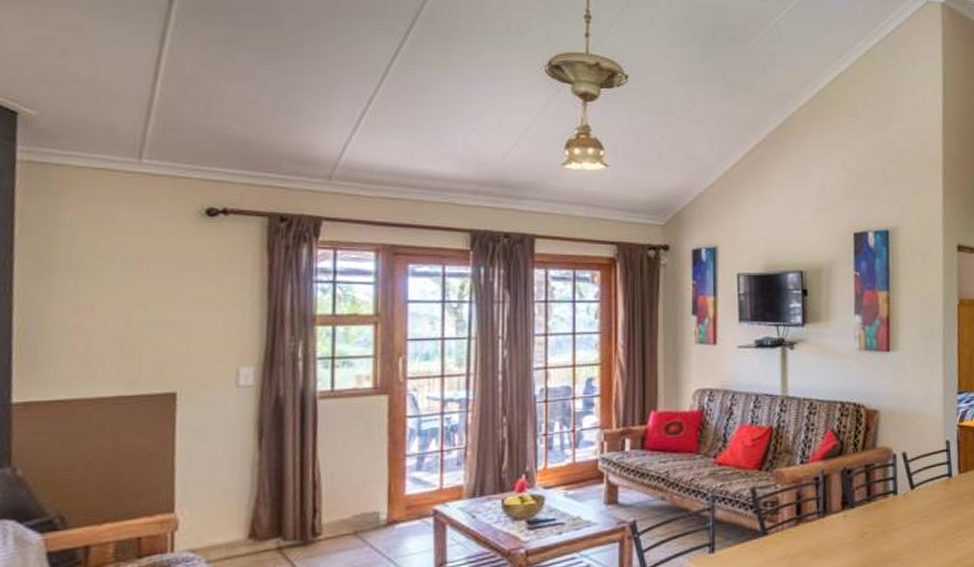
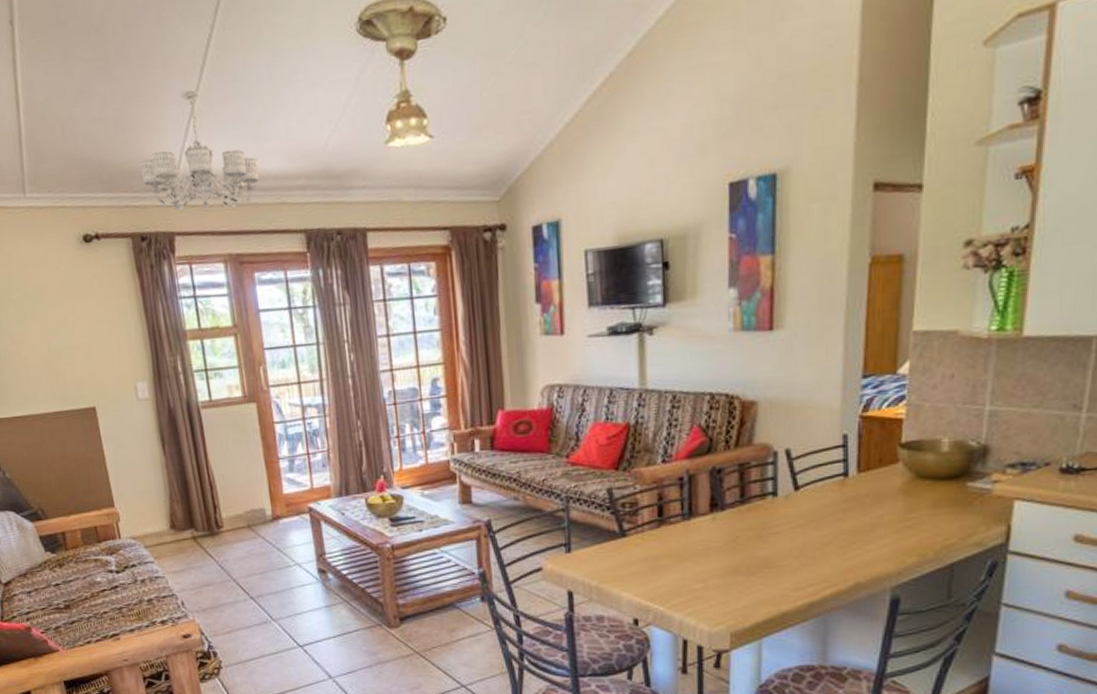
chandelier: none [294,91,430,202] -> present [140,90,260,212]

